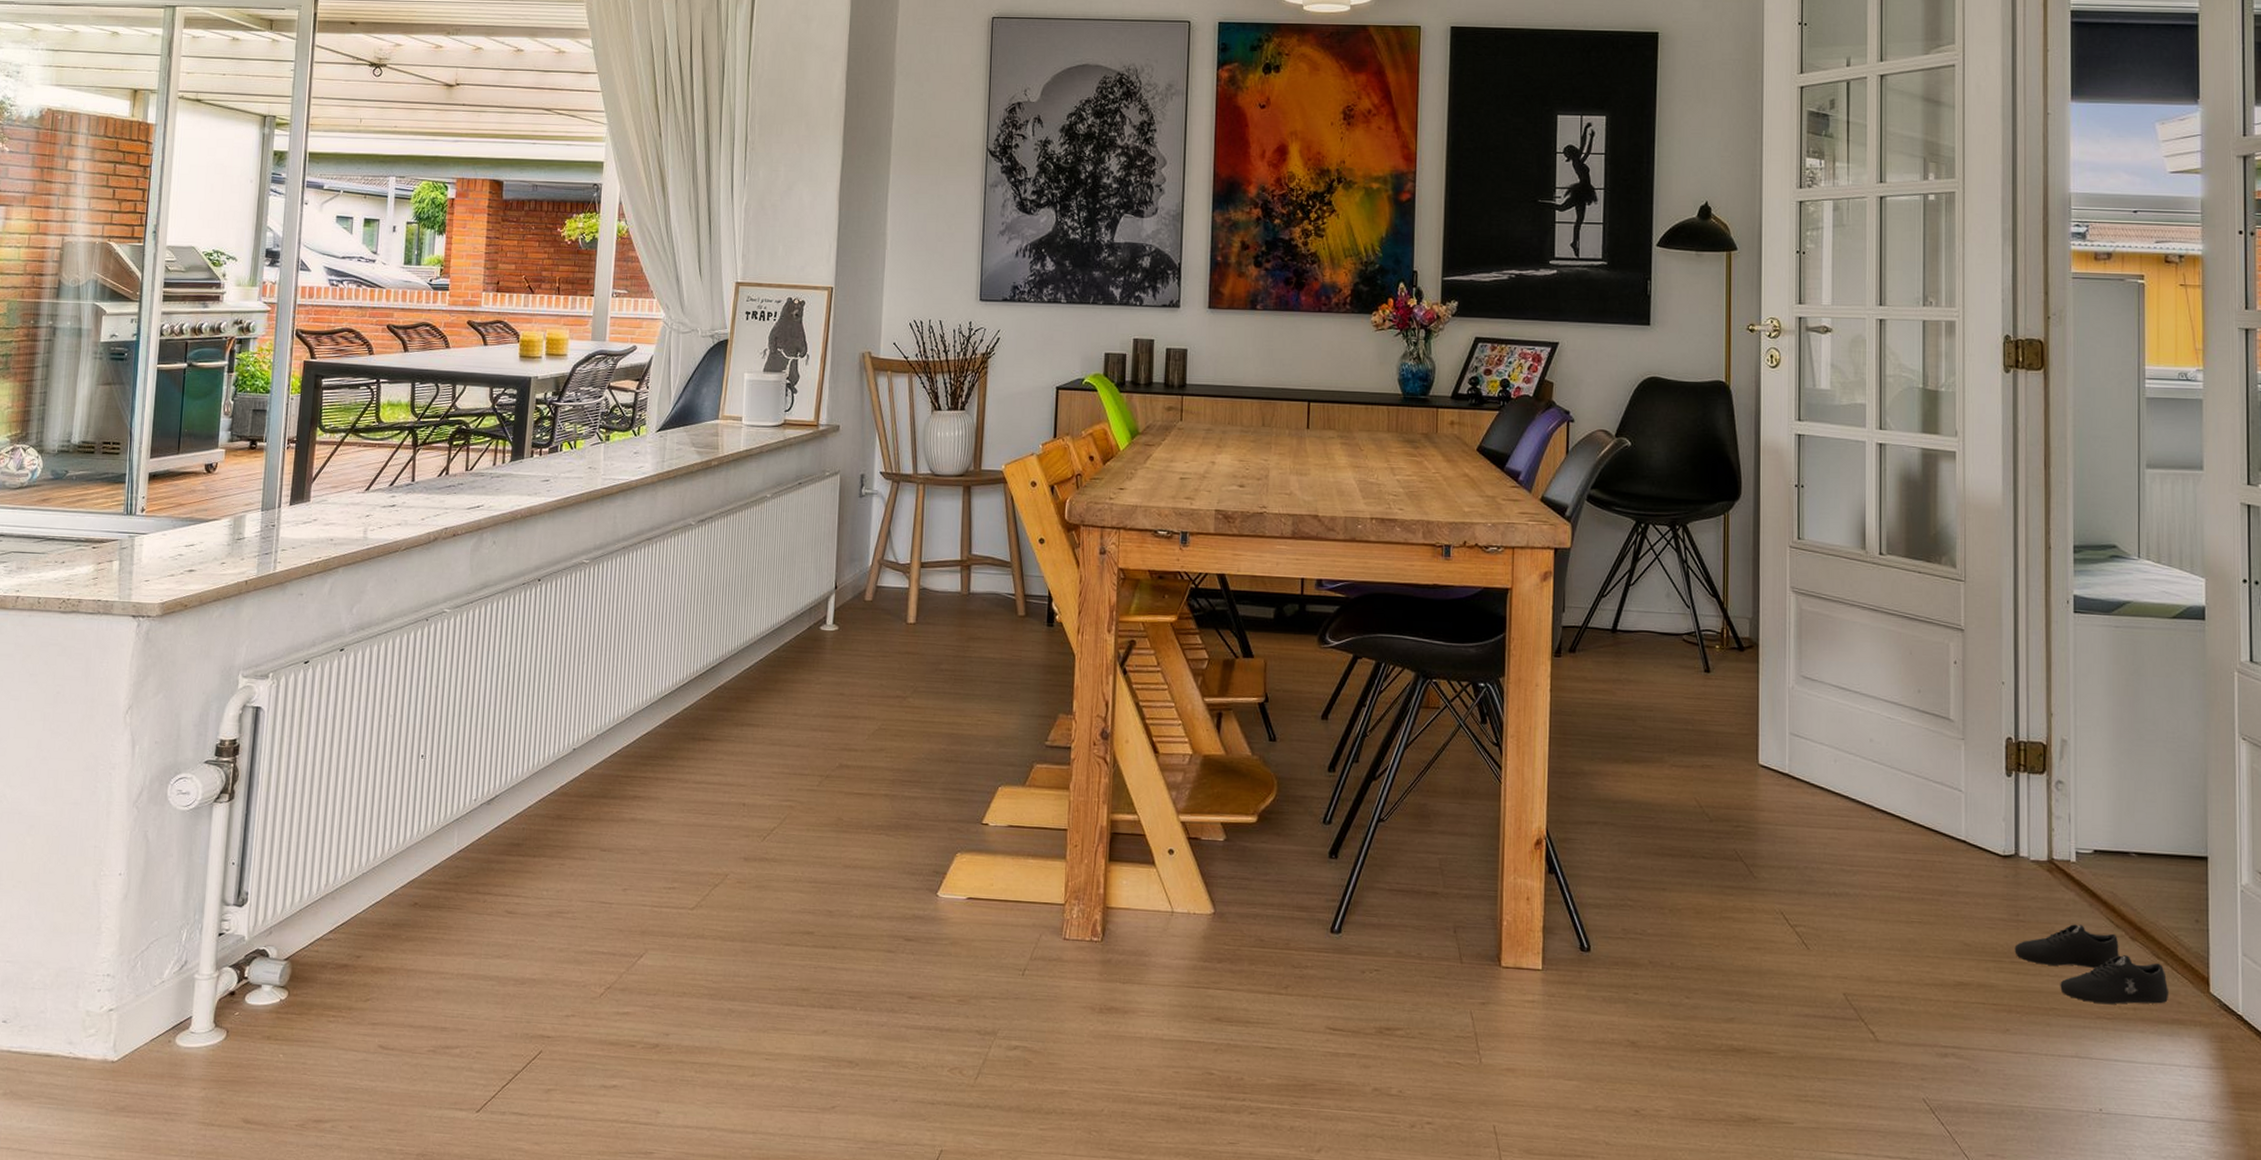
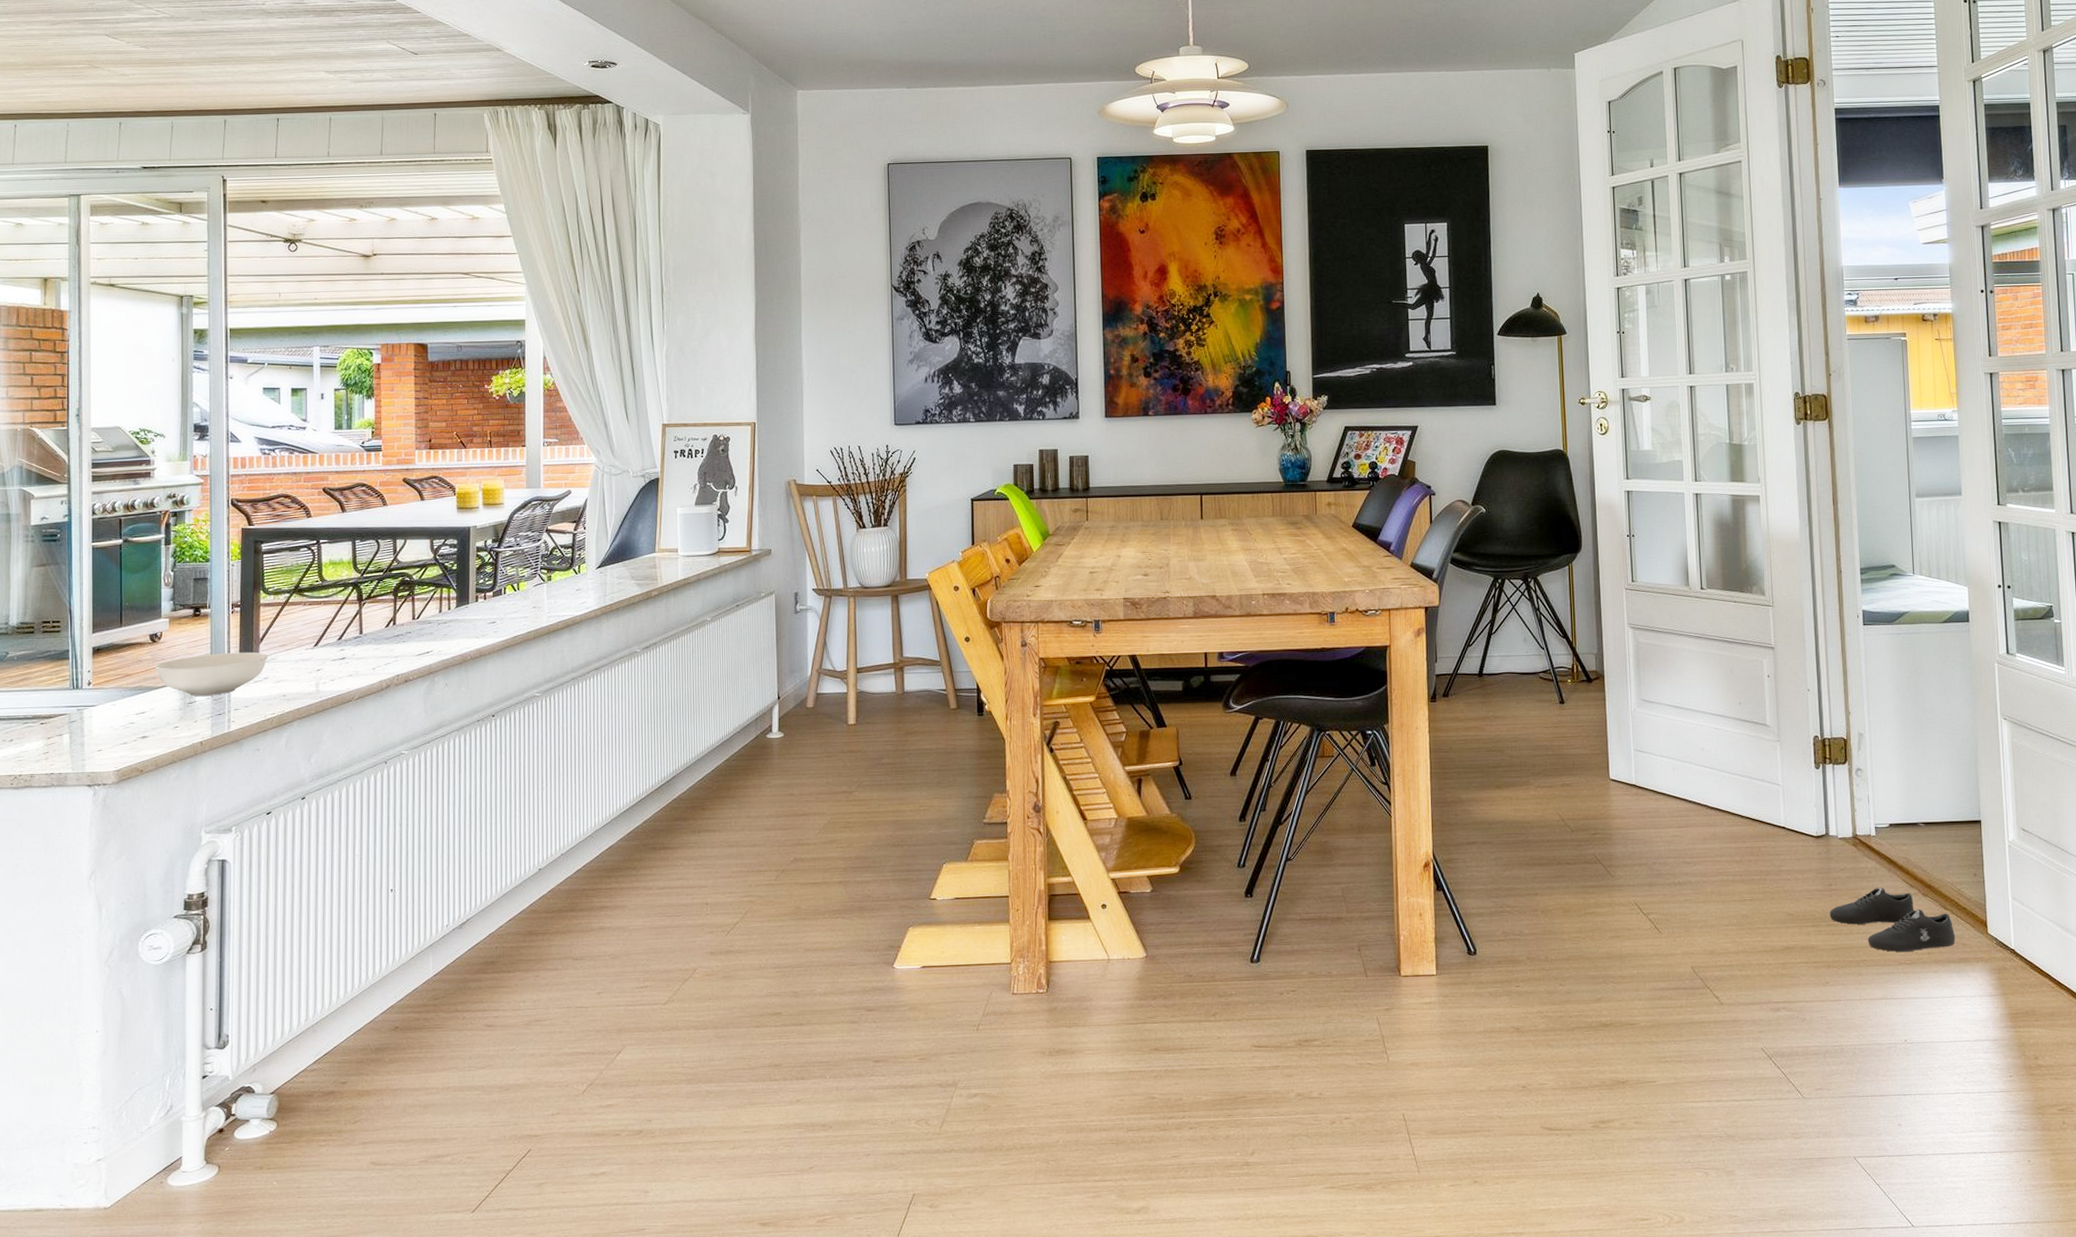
bowl: none [208,489,319,533] -> present [155,652,268,696]

